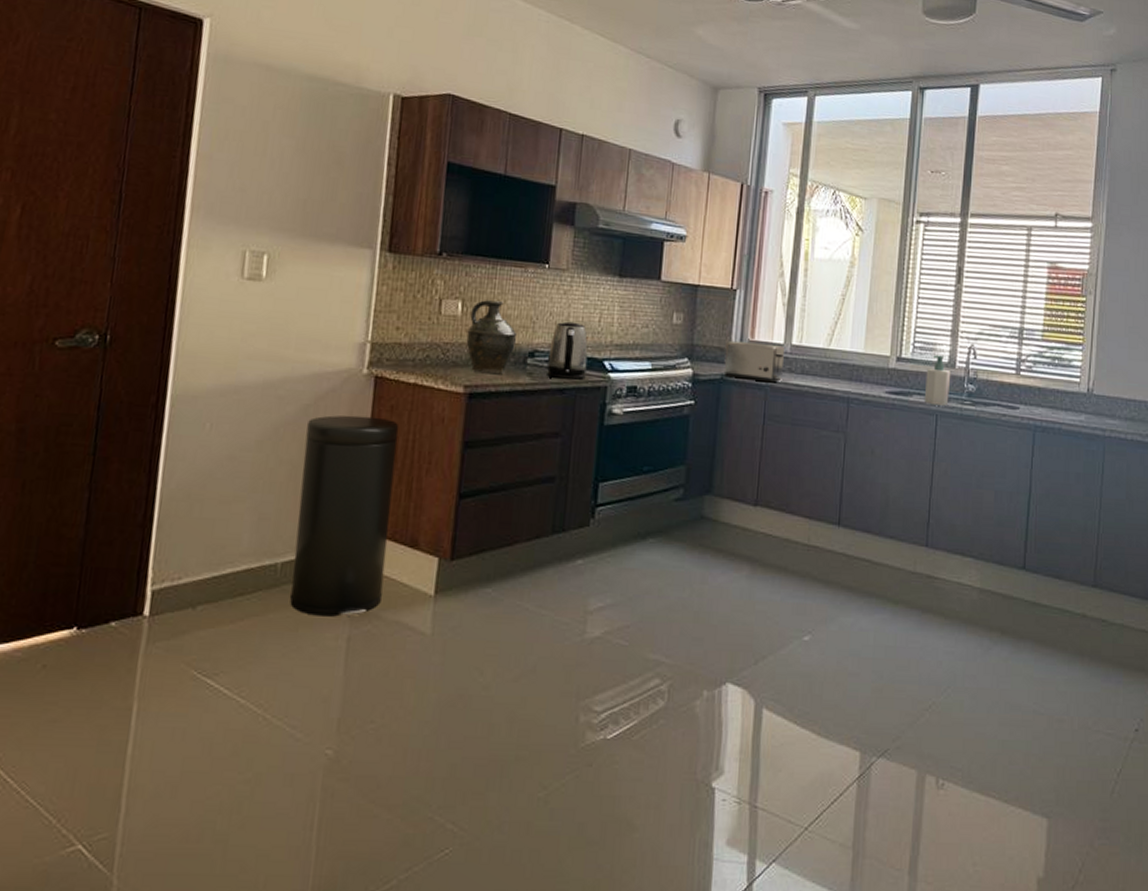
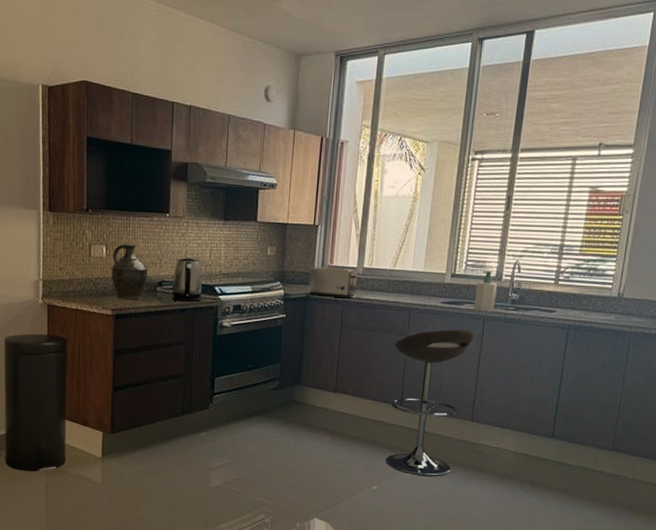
bar stool: none [820,426,927,622] -> present [386,329,475,476]

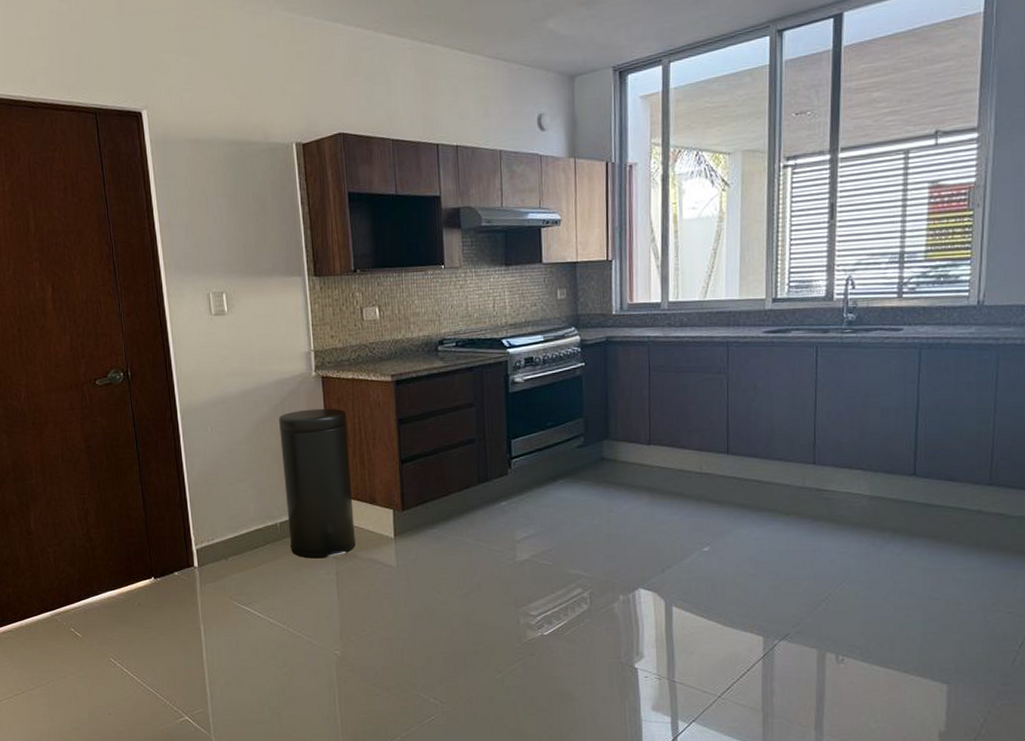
ceramic jug: present [111,244,149,300] -> none [386,302,428,364]
kettle: present [172,257,203,303] -> none [455,310,489,361]
toaster: present [308,266,357,300] -> none [607,304,663,340]
bar stool: present [386,329,475,476] -> none [713,360,807,531]
soap bottle: present [473,271,498,312] -> none [802,290,829,338]

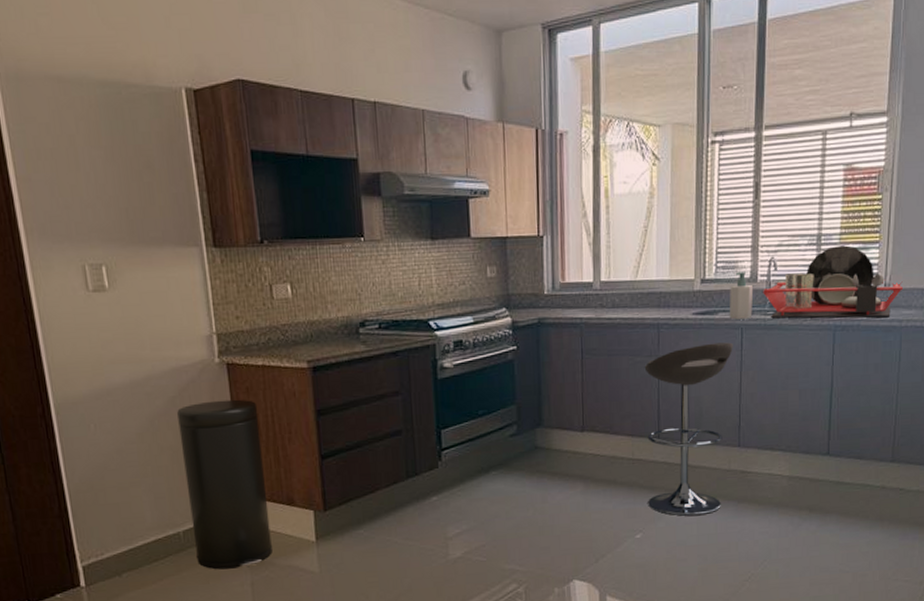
bar stool: none [713,360,807,531] -> present [644,342,733,516]
soap bottle: none [802,290,829,338] -> present [729,272,754,320]
dish rack: none [840,262,999,337] -> present [763,245,903,319]

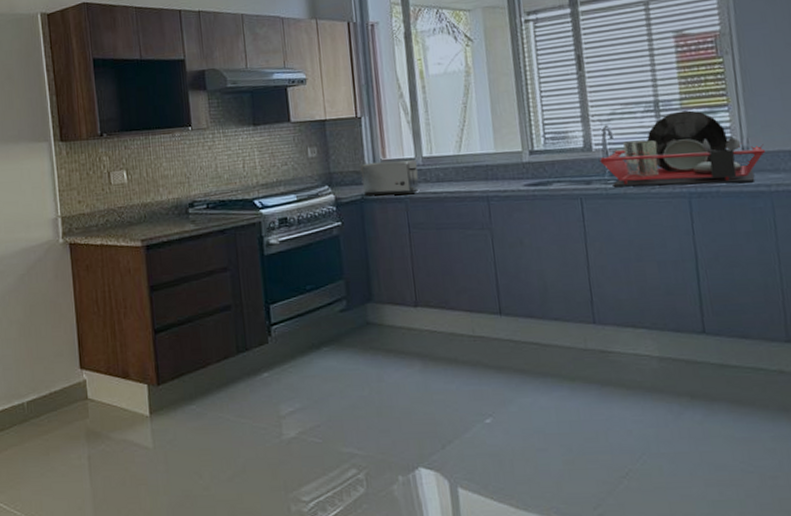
pedal bin: present [177,399,272,570] -> none [25,276,108,442]
toaster: none [539,284,595,322] -> present [360,160,419,197]
bar stool: present [644,342,733,516] -> none [476,213,581,400]
soap bottle: present [729,272,754,320] -> none [562,141,592,190]

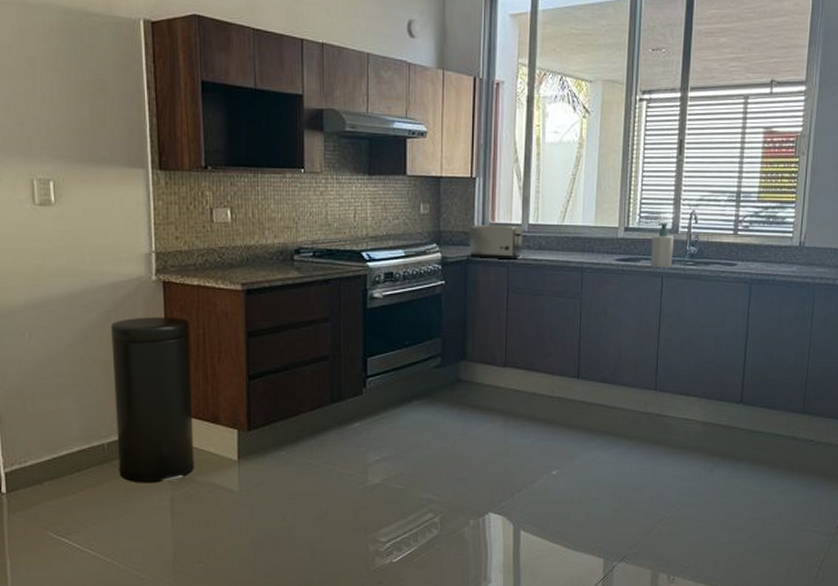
pedal bin: none [25,276,108,442] -> present [111,316,194,483]
soap bottle: none [562,141,592,190] -> present [650,223,675,268]
dish rack: present [600,110,765,188] -> none [683,203,817,274]

